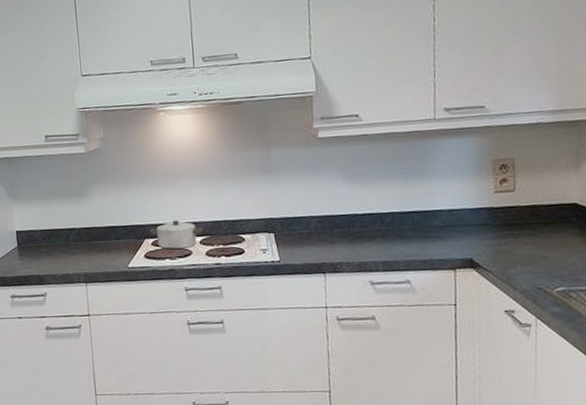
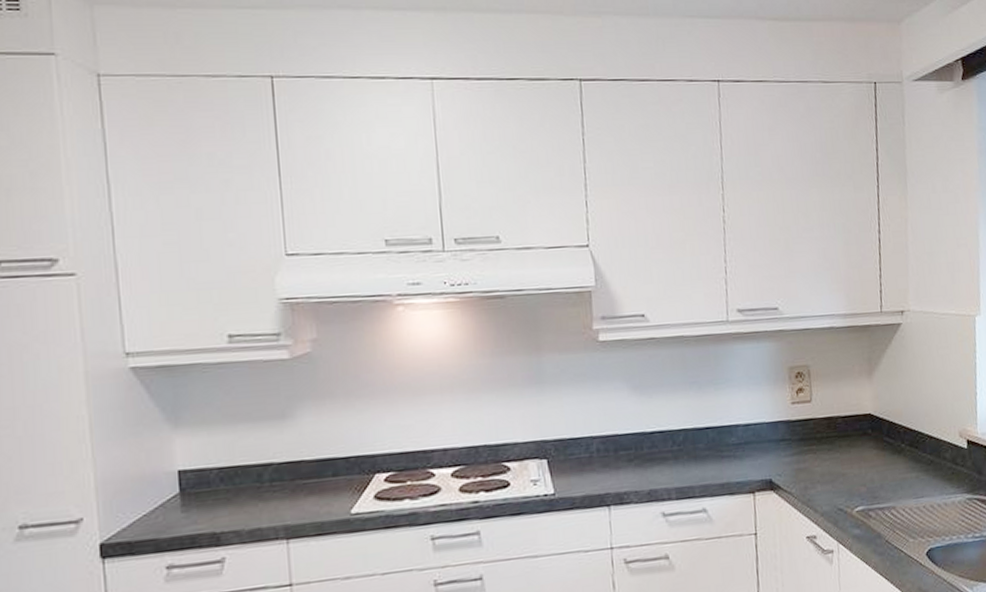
cooking pot: present [150,220,203,251] -> none [382,447,455,488]

